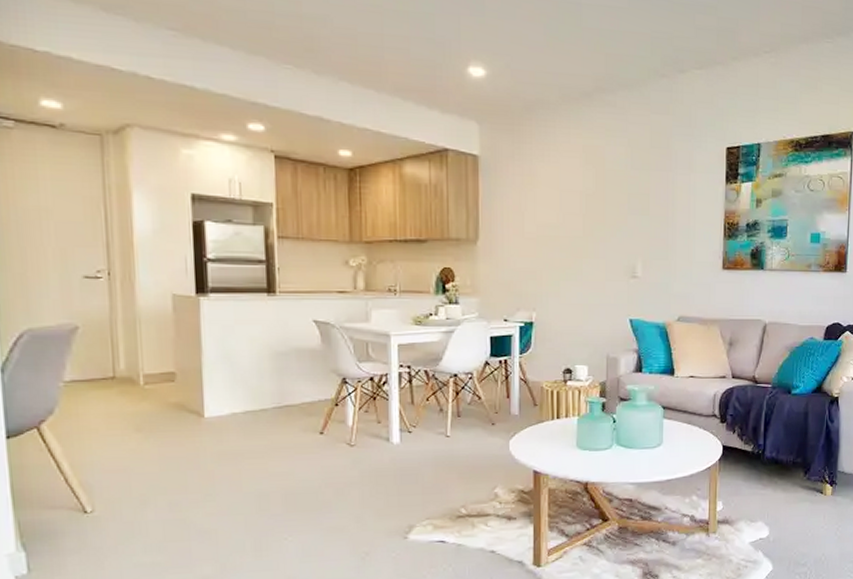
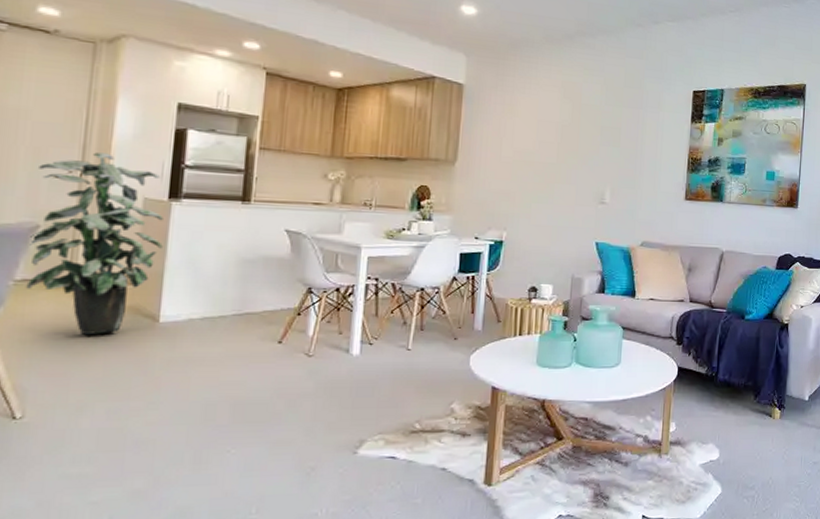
indoor plant: none [68,250,197,432] -> present [25,152,163,335]

